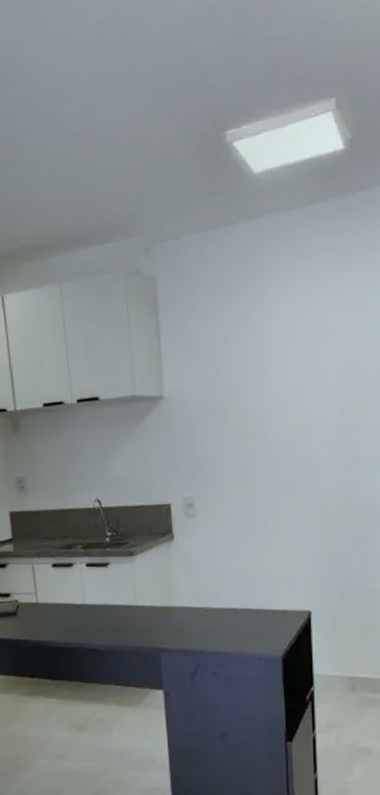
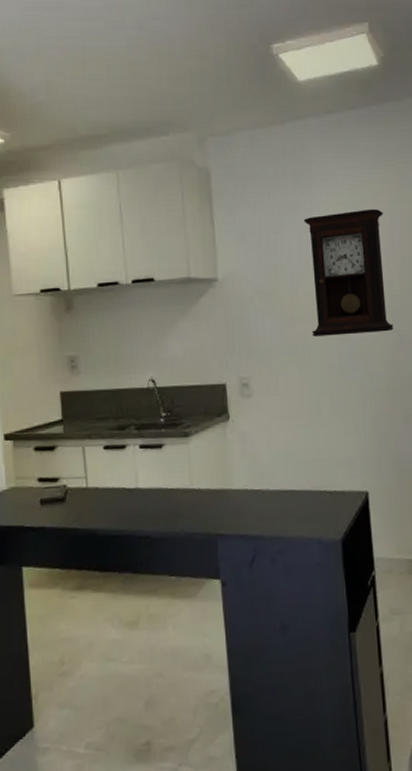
pendulum clock: none [255,316,346,456] -> present [304,208,394,337]

